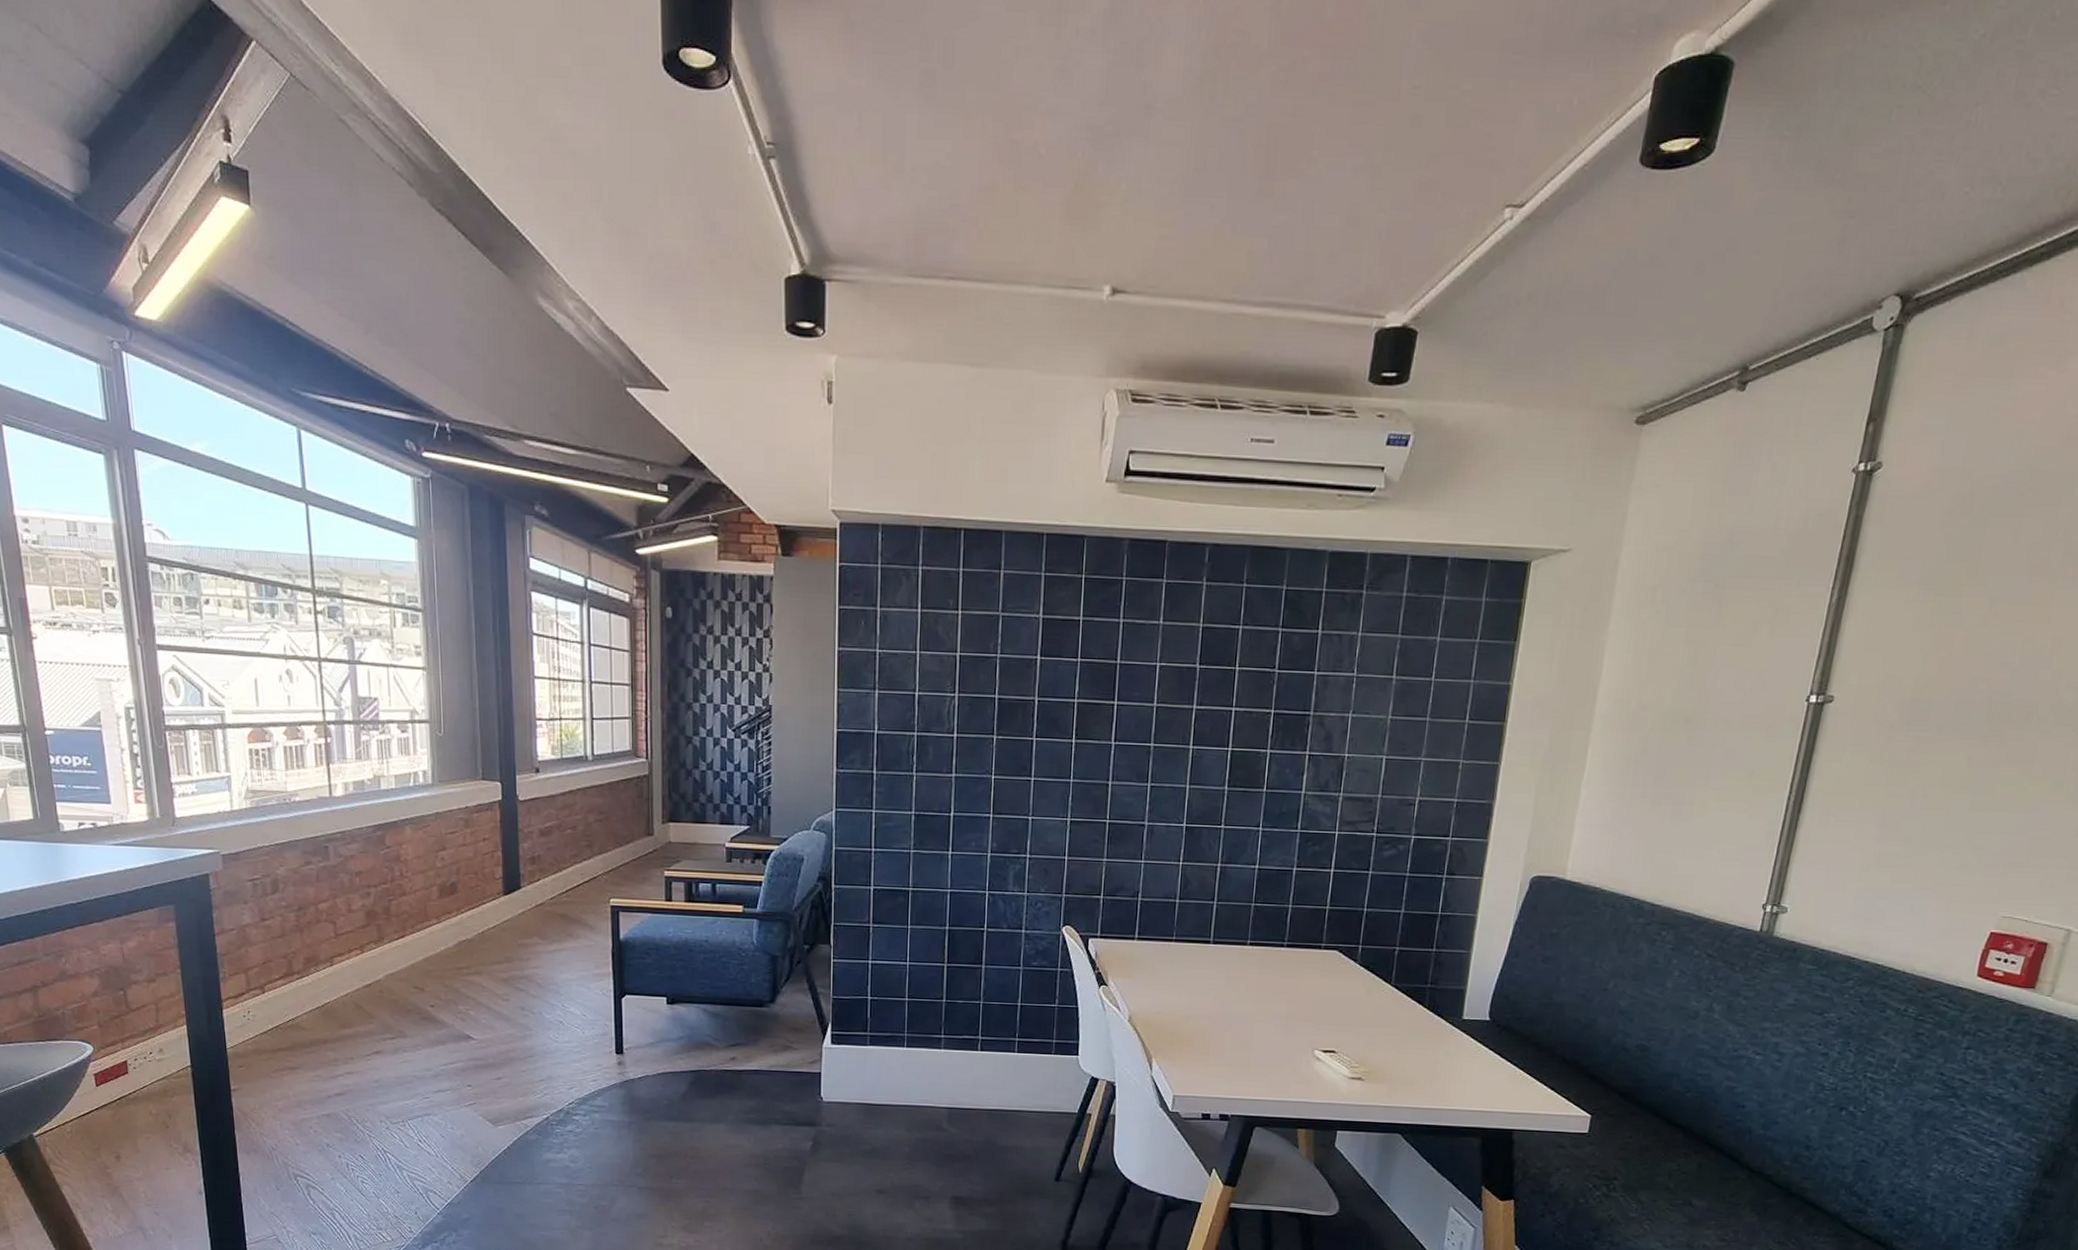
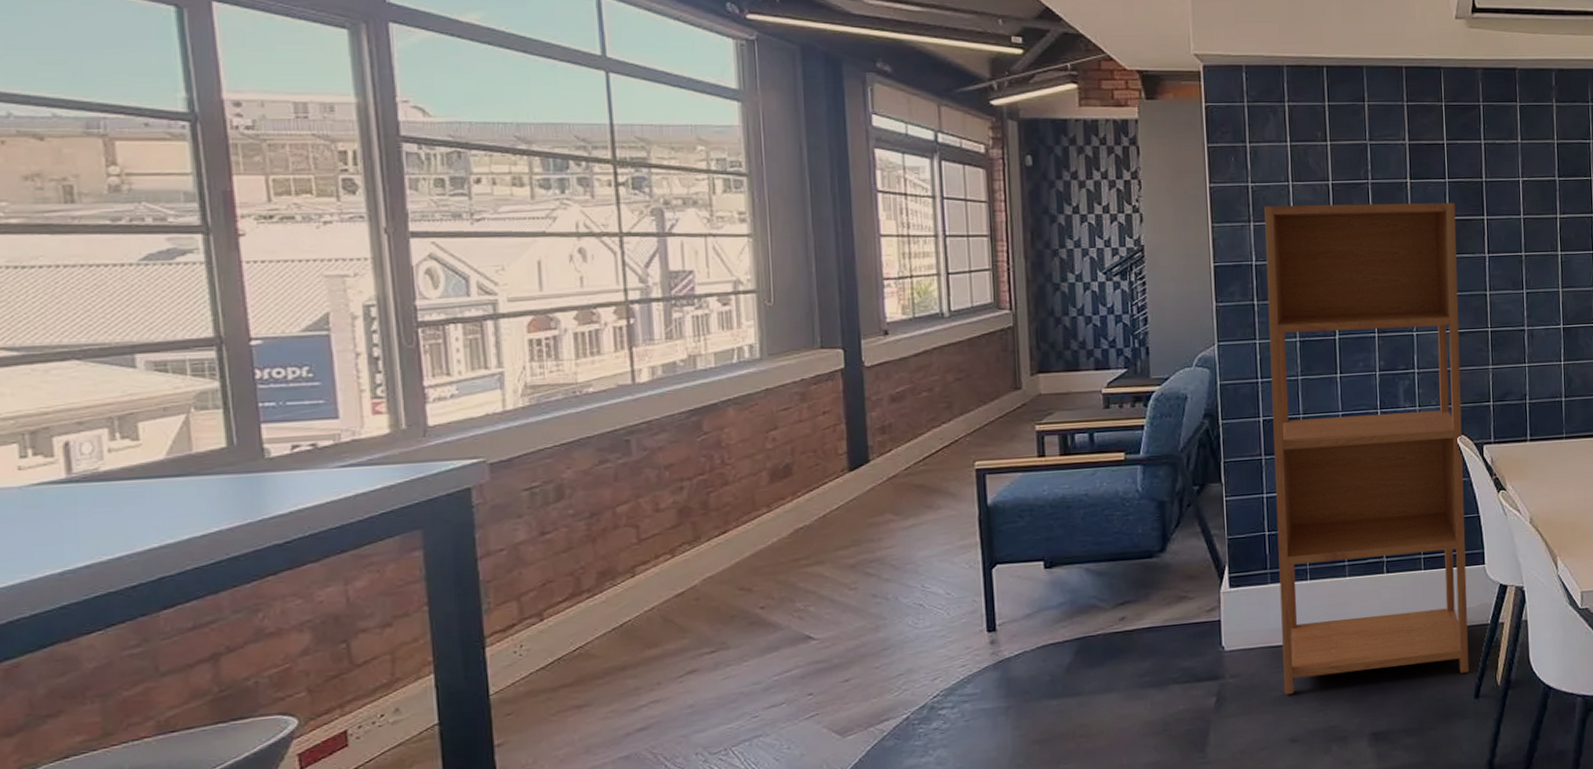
bookcase: none [874,674,1085,1156] -> present [1264,202,1469,694]

